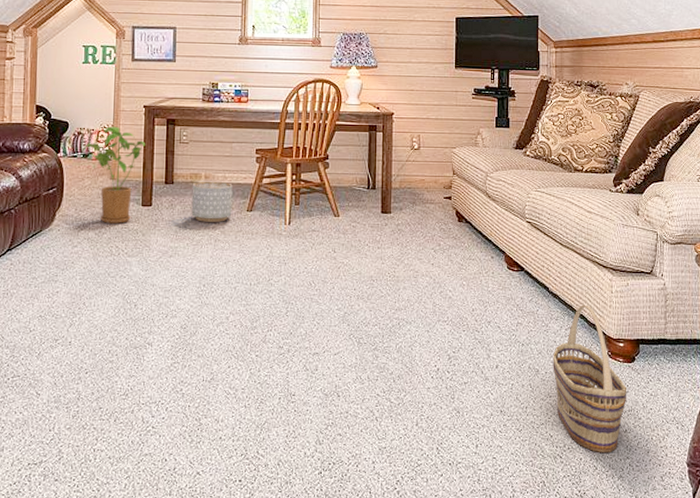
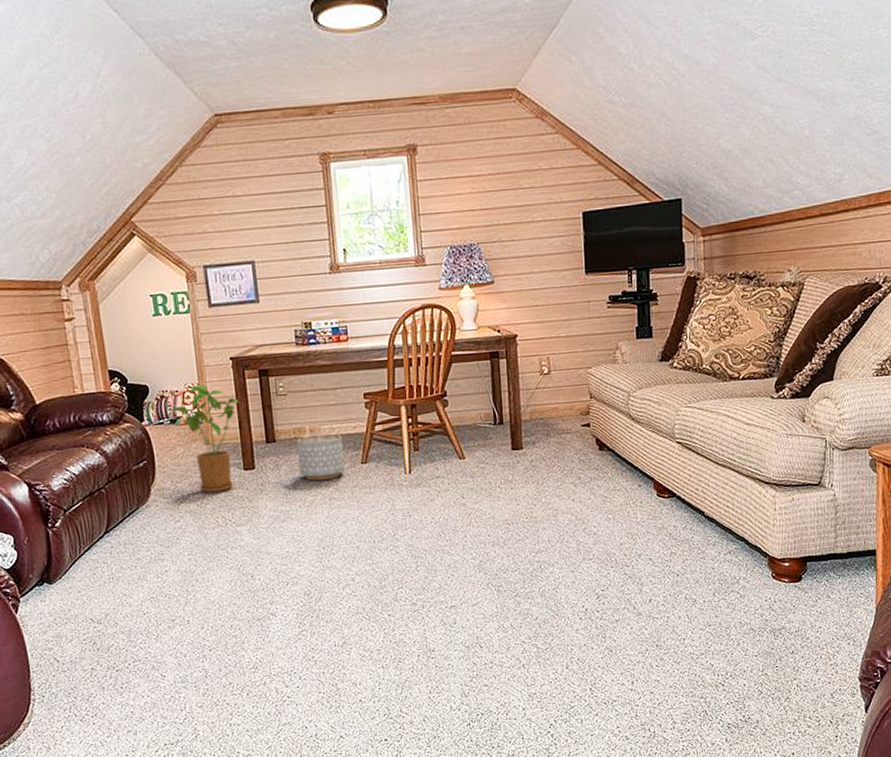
basket: present [553,304,627,454] -> none [711,526,794,677]

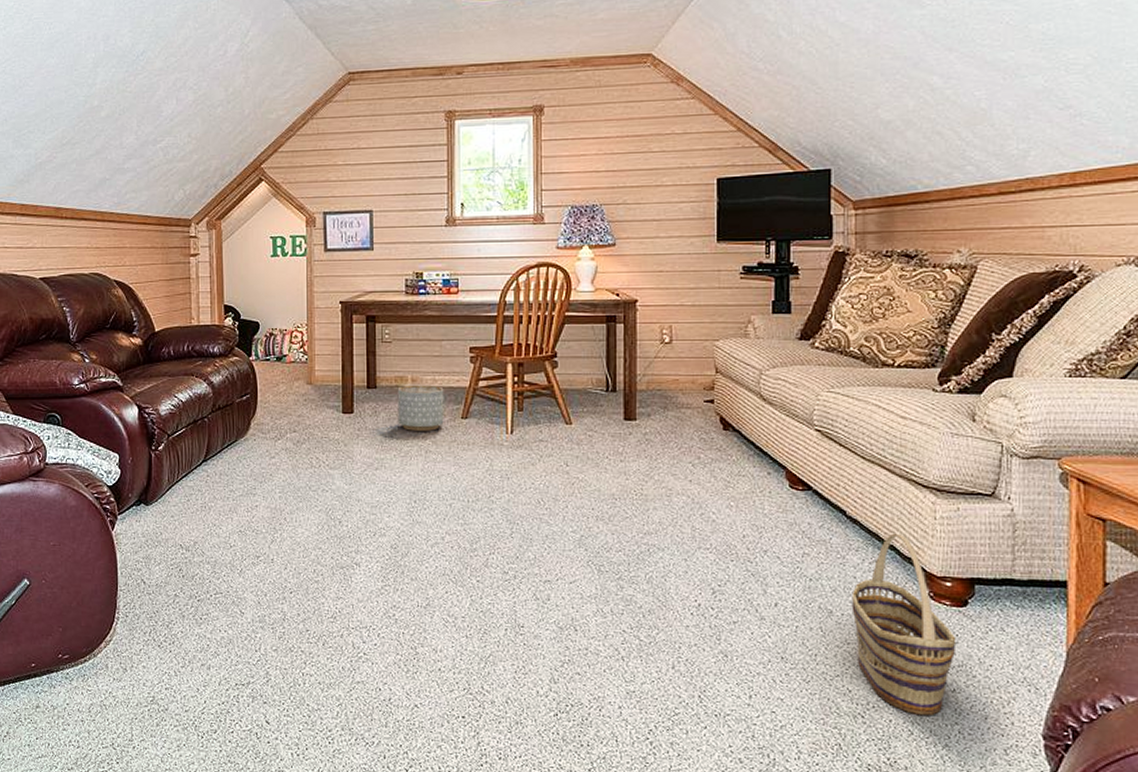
house plant: present [168,384,239,493] -> none [275,325,344,433]
basket: none [711,526,794,677] -> present [851,533,957,716]

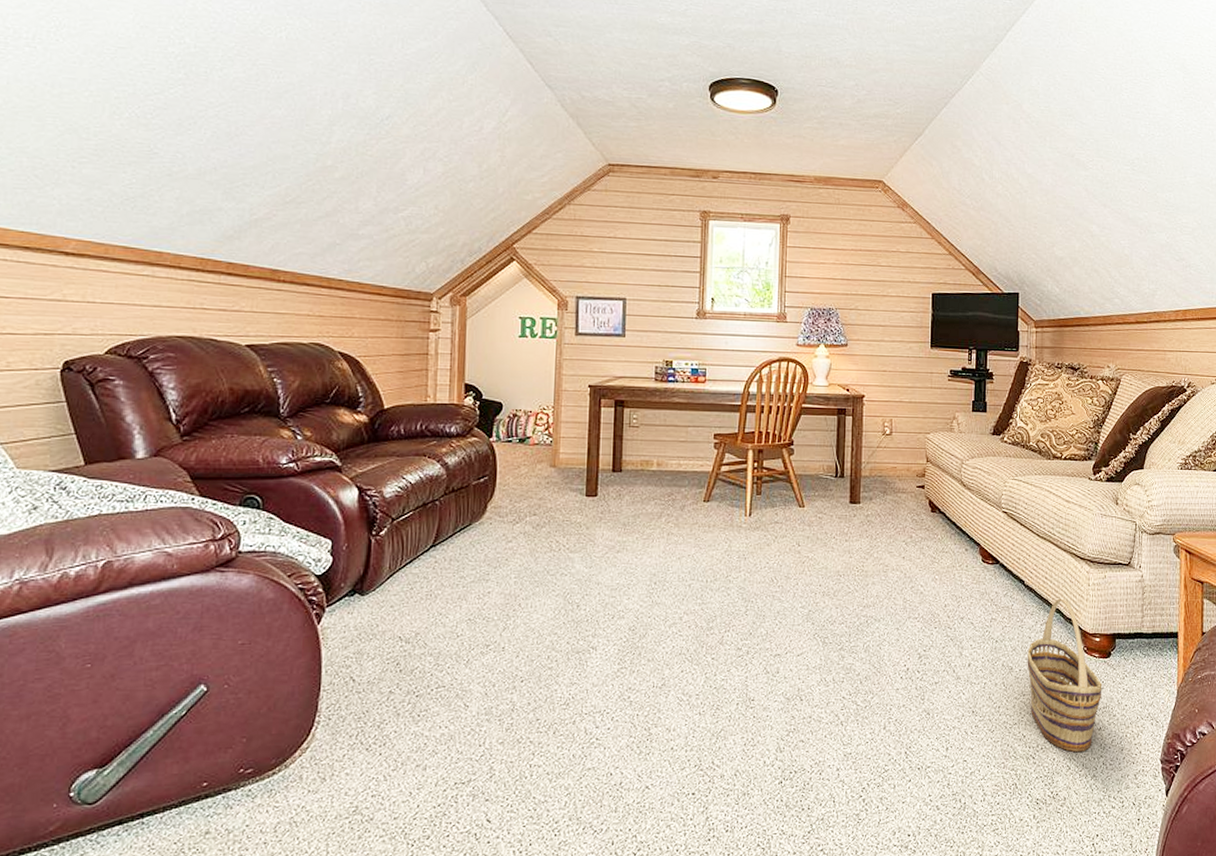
planter: present [397,385,444,431] -> none [641,469,688,514]

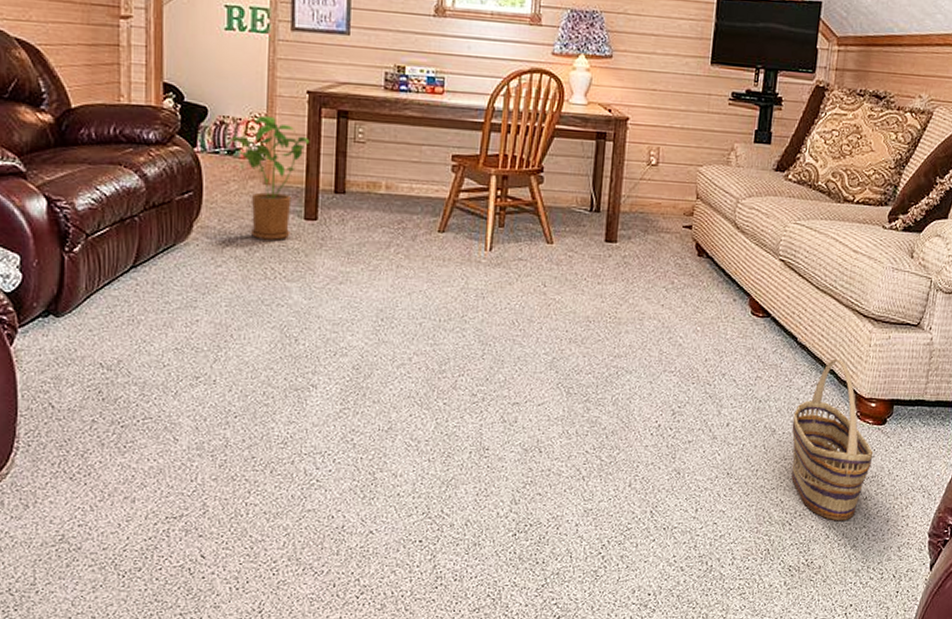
house plant: none [517,407,591,516] -> present [225,115,310,240]

